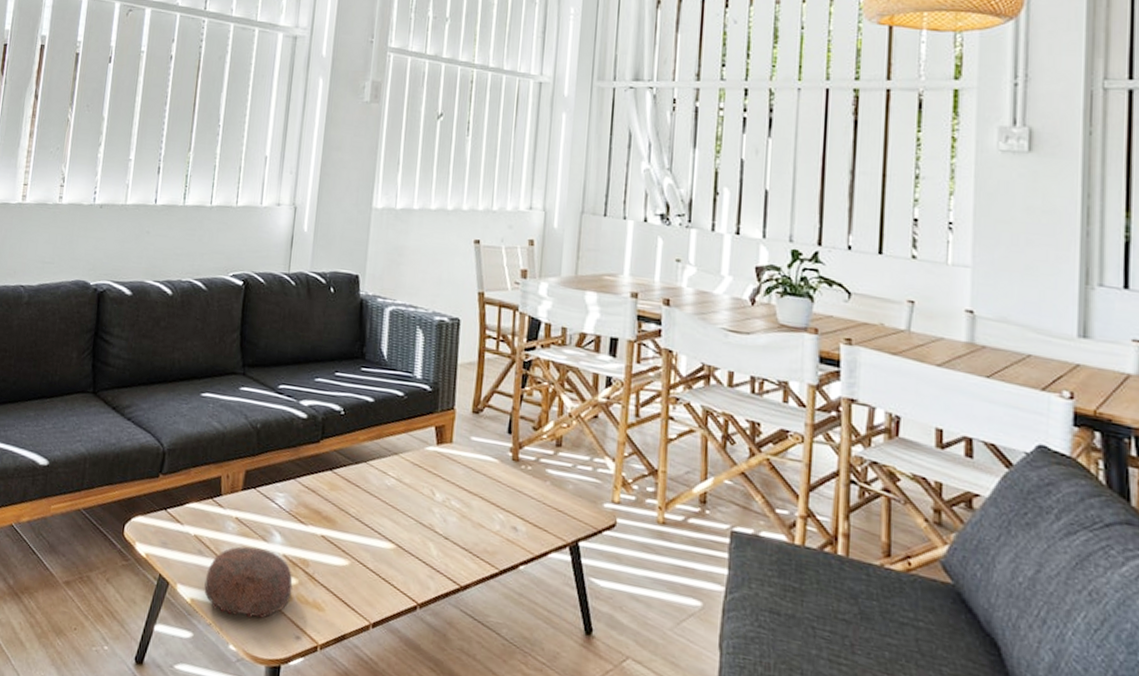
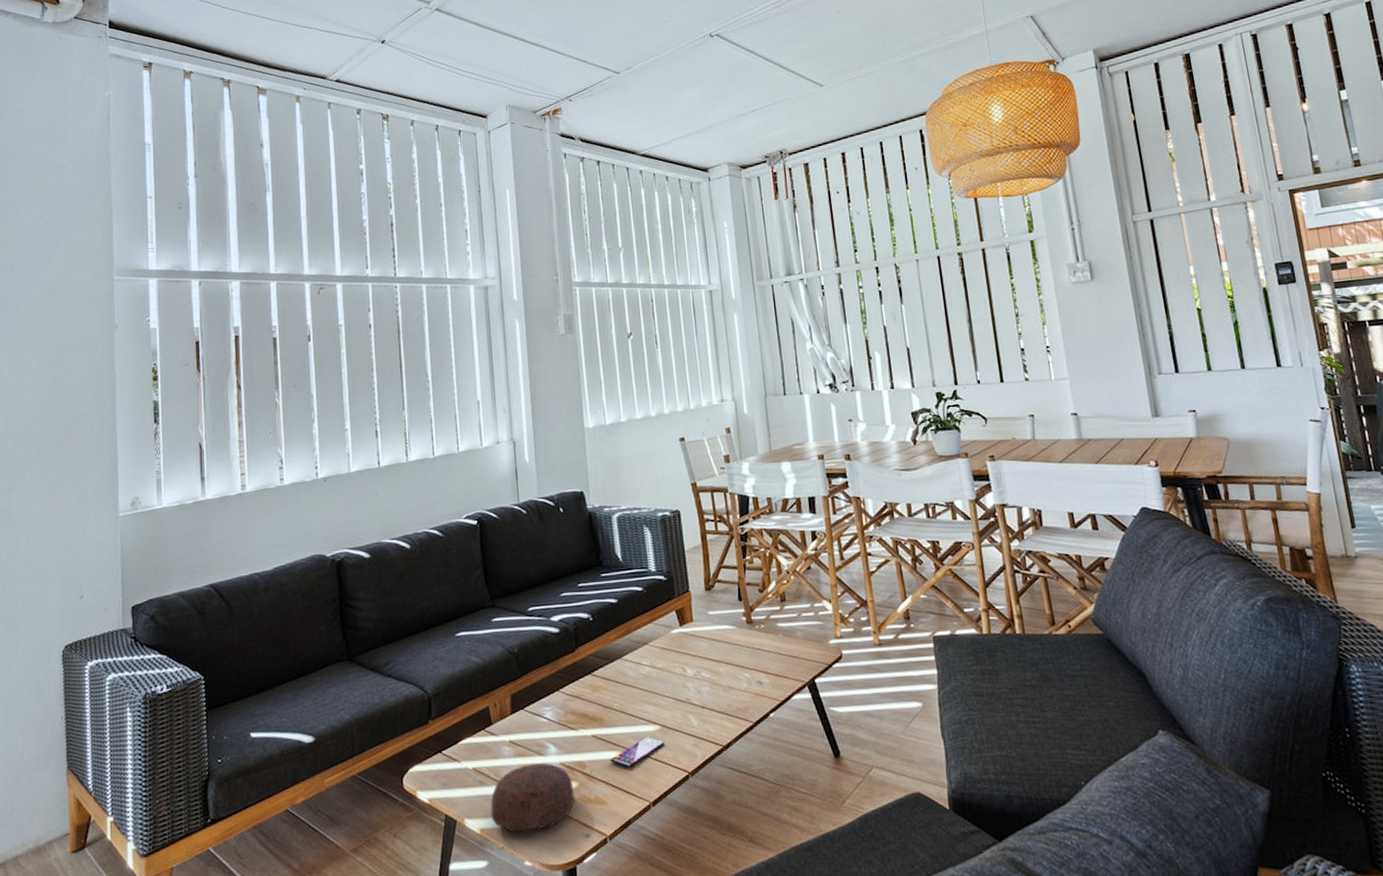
smartphone: none [335,552,397,580] -> present [610,736,664,768]

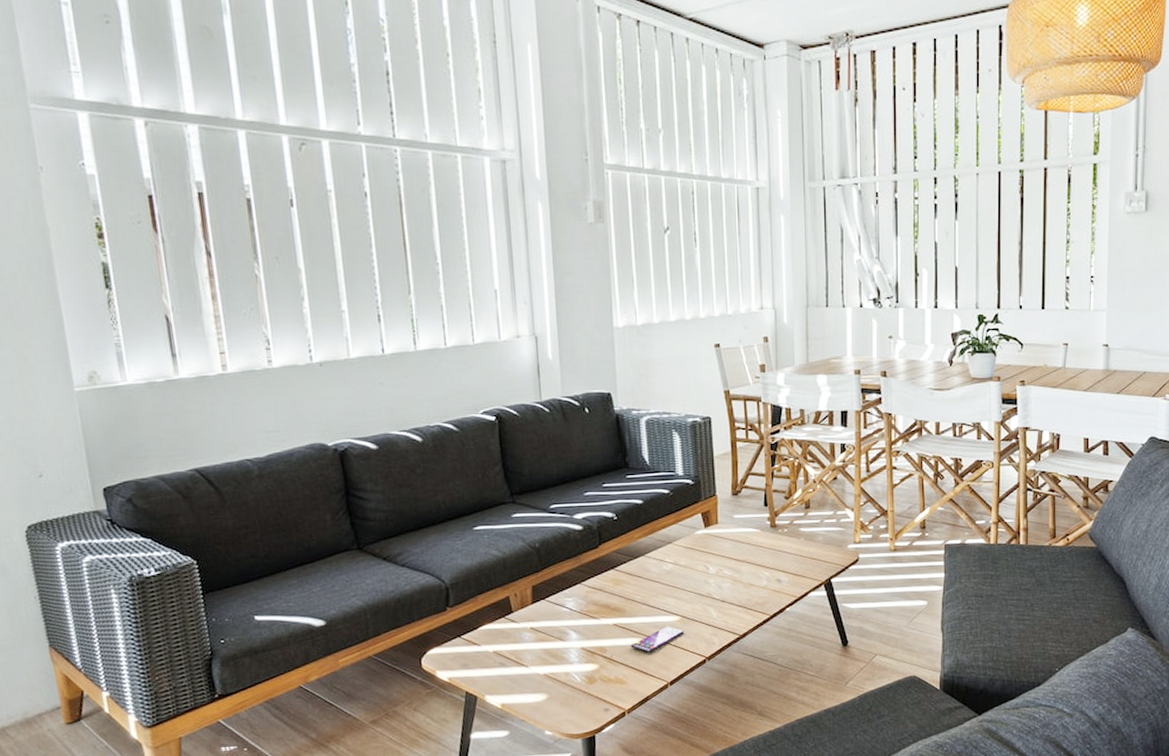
decorative bowl: present [490,763,575,833] -> none [511,647,595,708]

